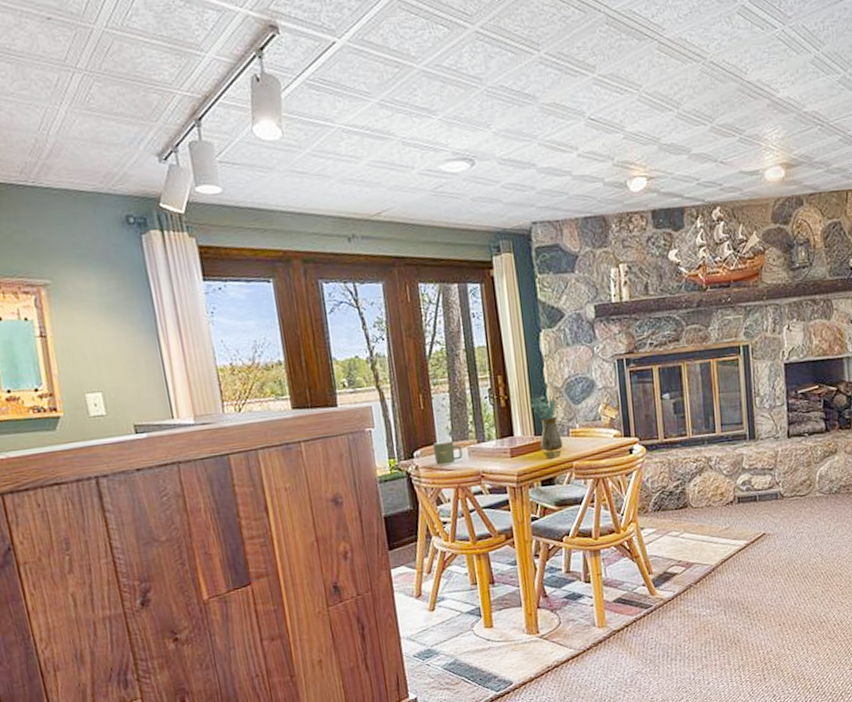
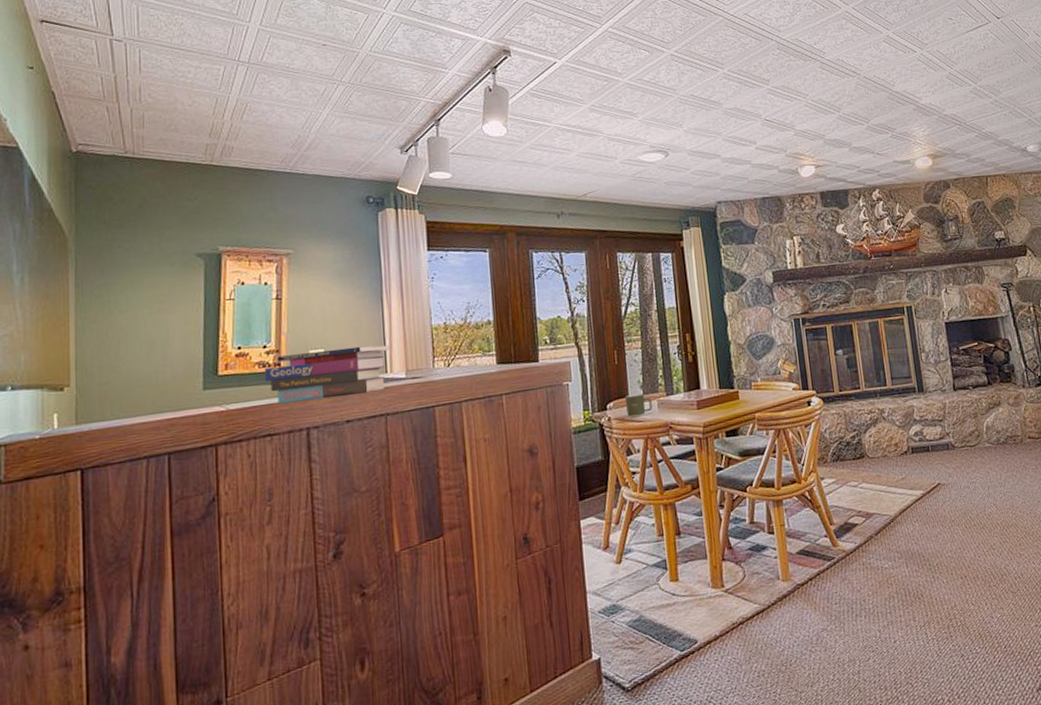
books: none [40,388,174,452] -> present [264,345,390,404]
vase: present [530,394,563,459] -> none [715,350,746,411]

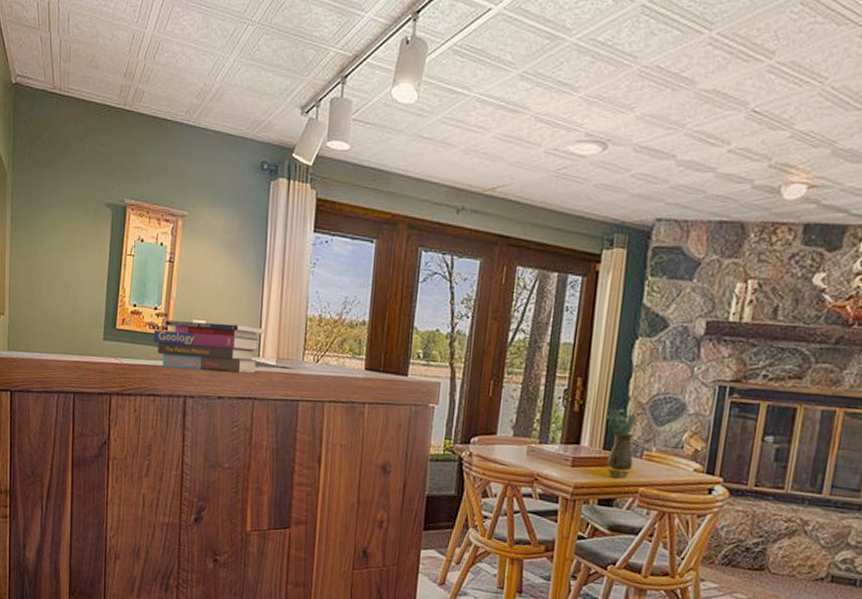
mug: present [624,393,652,418] -> none [491,433,521,460]
vase: none [715,350,746,411] -> present [606,404,636,479]

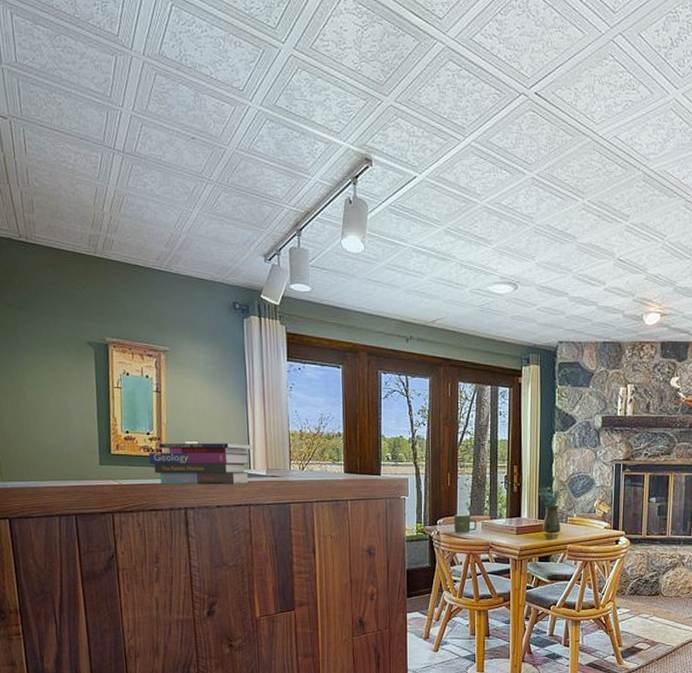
mug: none [491,433,521,460] -> present [453,514,477,535]

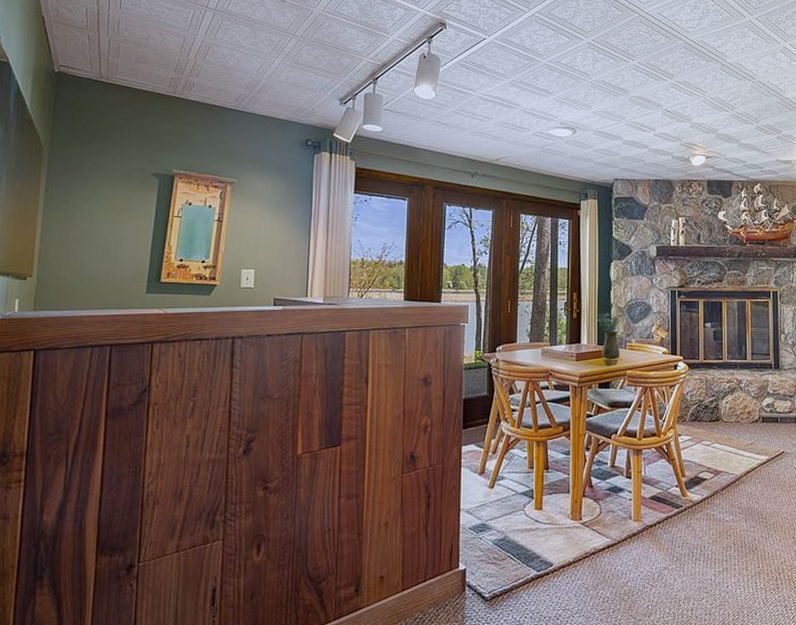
books: present [148,442,253,485] -> none [200,270,312,313]
mug: present [453,514,477,535] -> none [513,341,536,362]

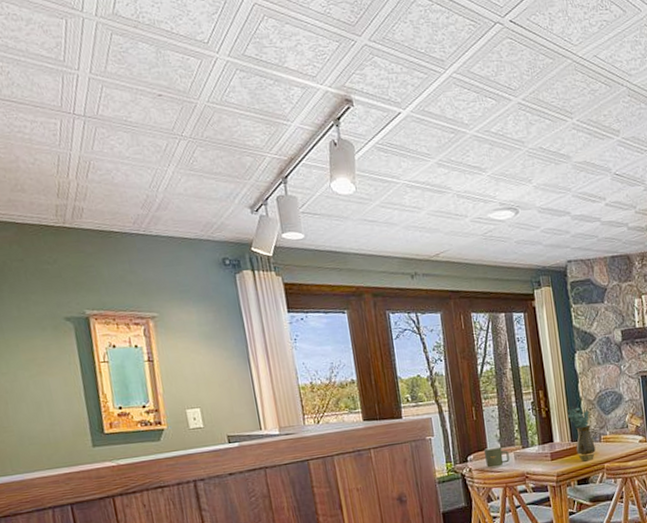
mug: none [513,341,536,362] -> present [483,446,510,469]

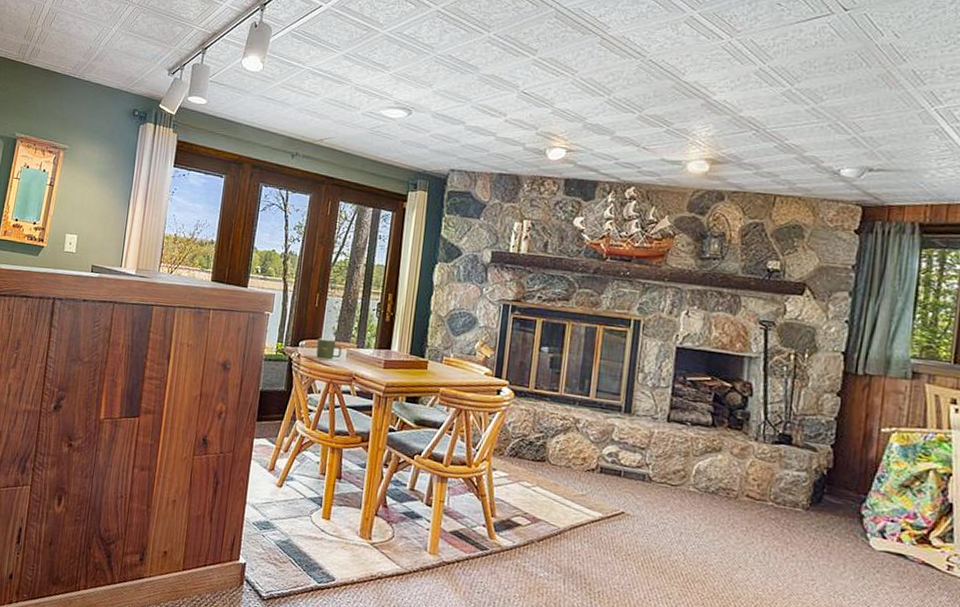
vase: present [567,406,596,462] -> none [412,316,436,380]

